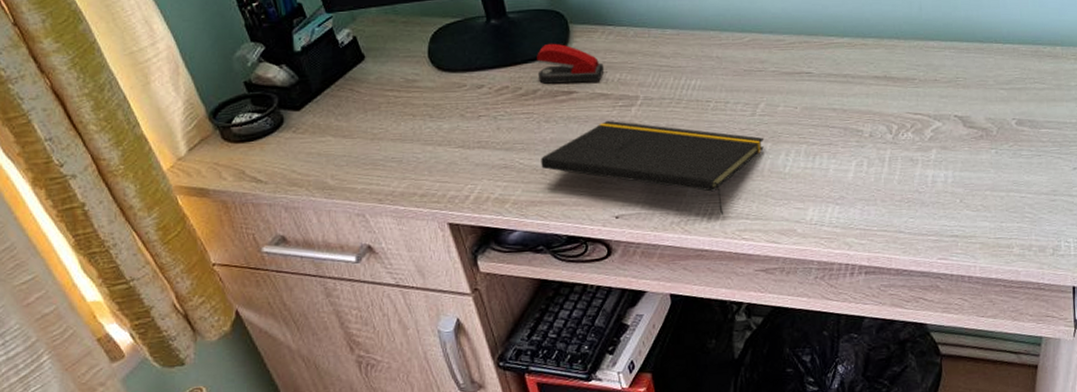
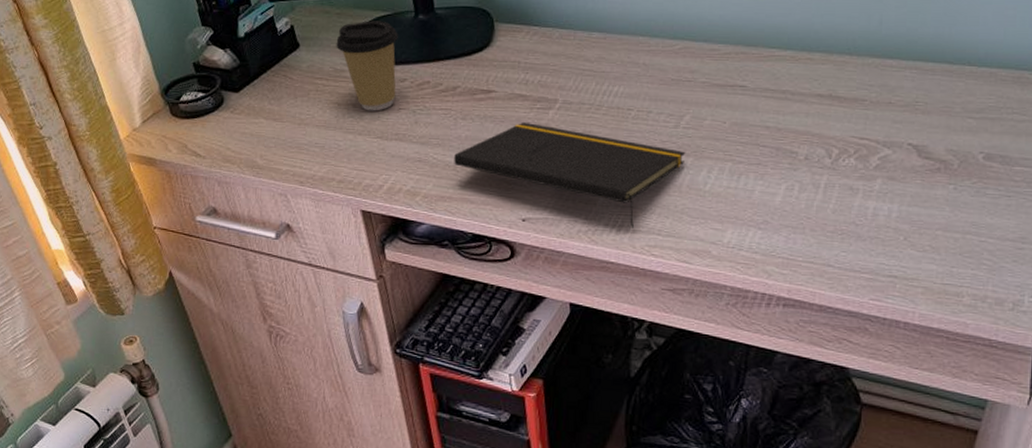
coffee cup: none [405,27,474,121] -> present [336,21,398,111]
stapler: present [537,43,605,84] -> none [459,41,526,82]

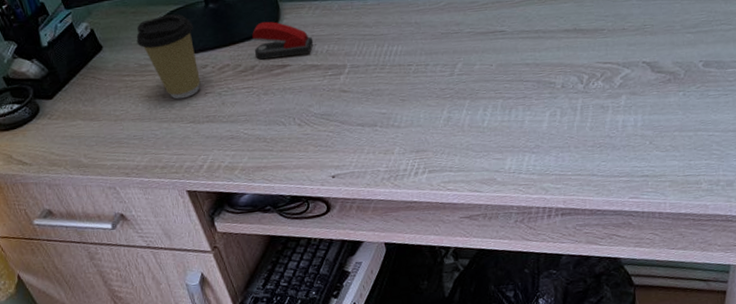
notepad: present [454,121,686,228] -> none [262,89,463,169]
stapler: none [459,41,526,82] -> present [252,21,314,60]

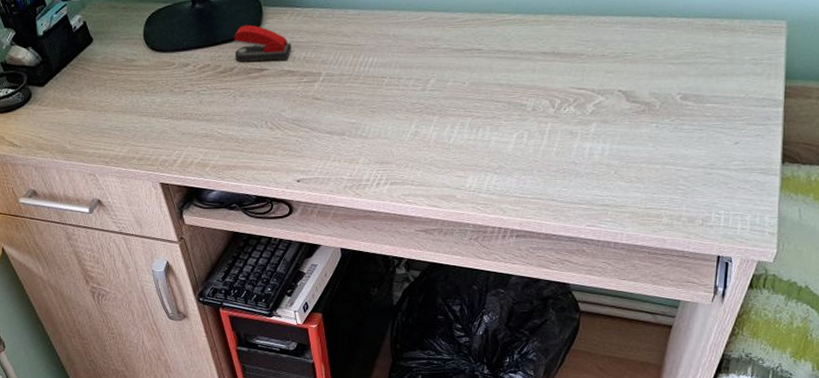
coffee cup: present [136,14,201,99] -> none [125,12,181,95]

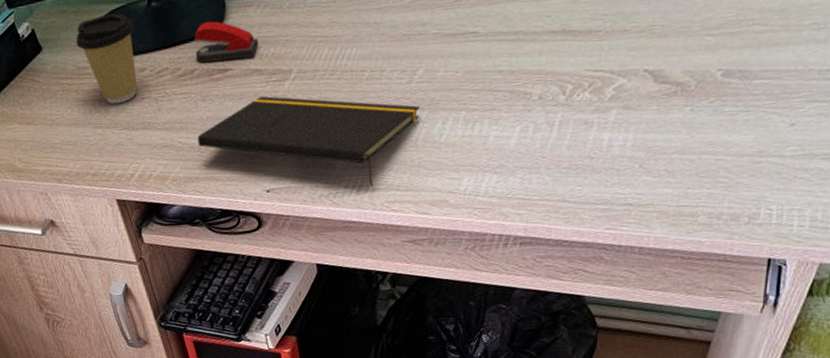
coffee cup: none [125,12,181,95] -> present [76,13,138,104]
notepad: none [236,94,433,181] -> present [198,96,421,187]

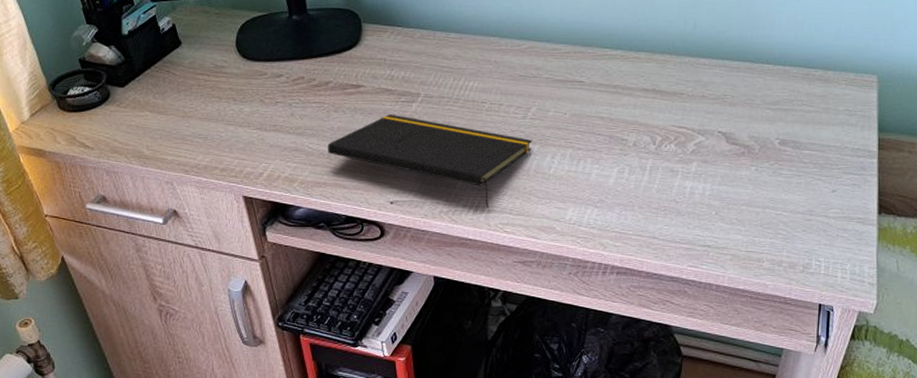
coffee cup: present [76,13,138,104] -> none [216,20,274,105]
stapler: present [194,21,259,63] -> none [330,40,391,78]

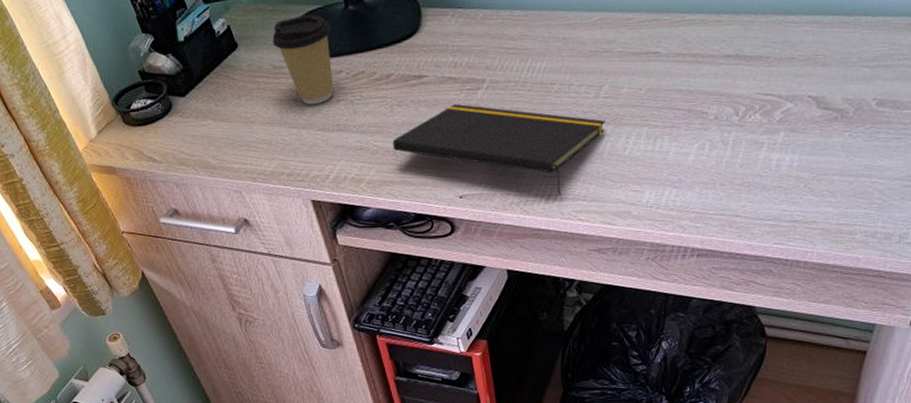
coffee cup: none [216,20,274,105] -> present [272,14,334,105]

